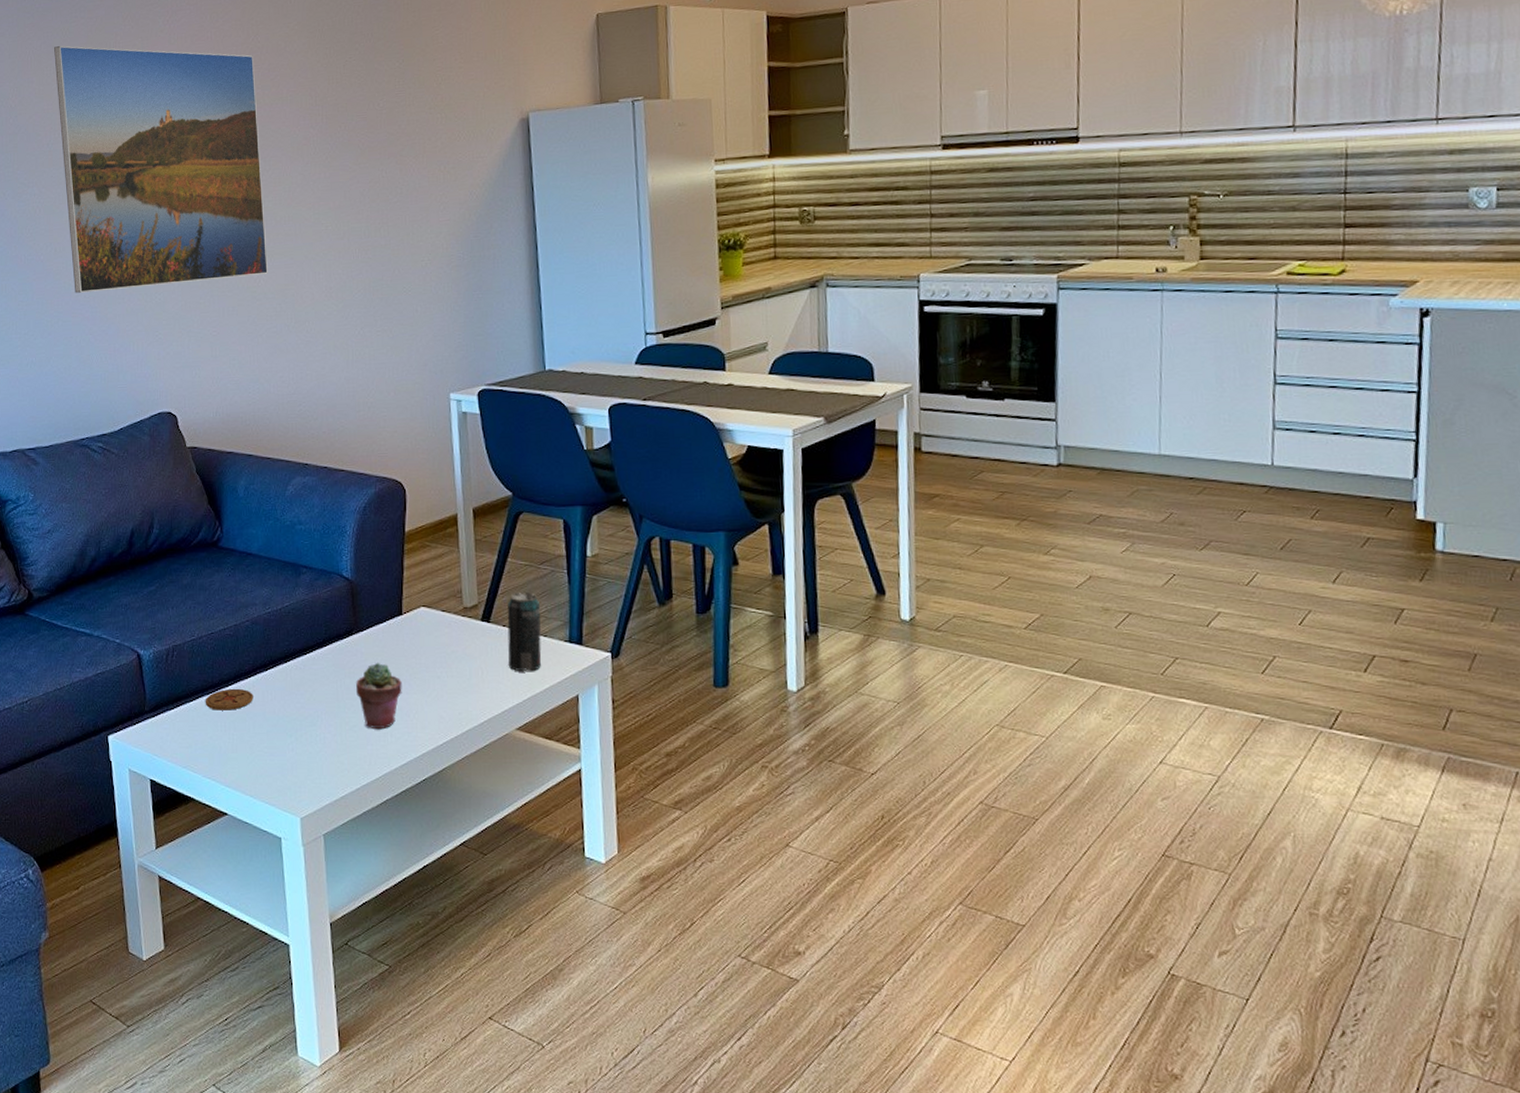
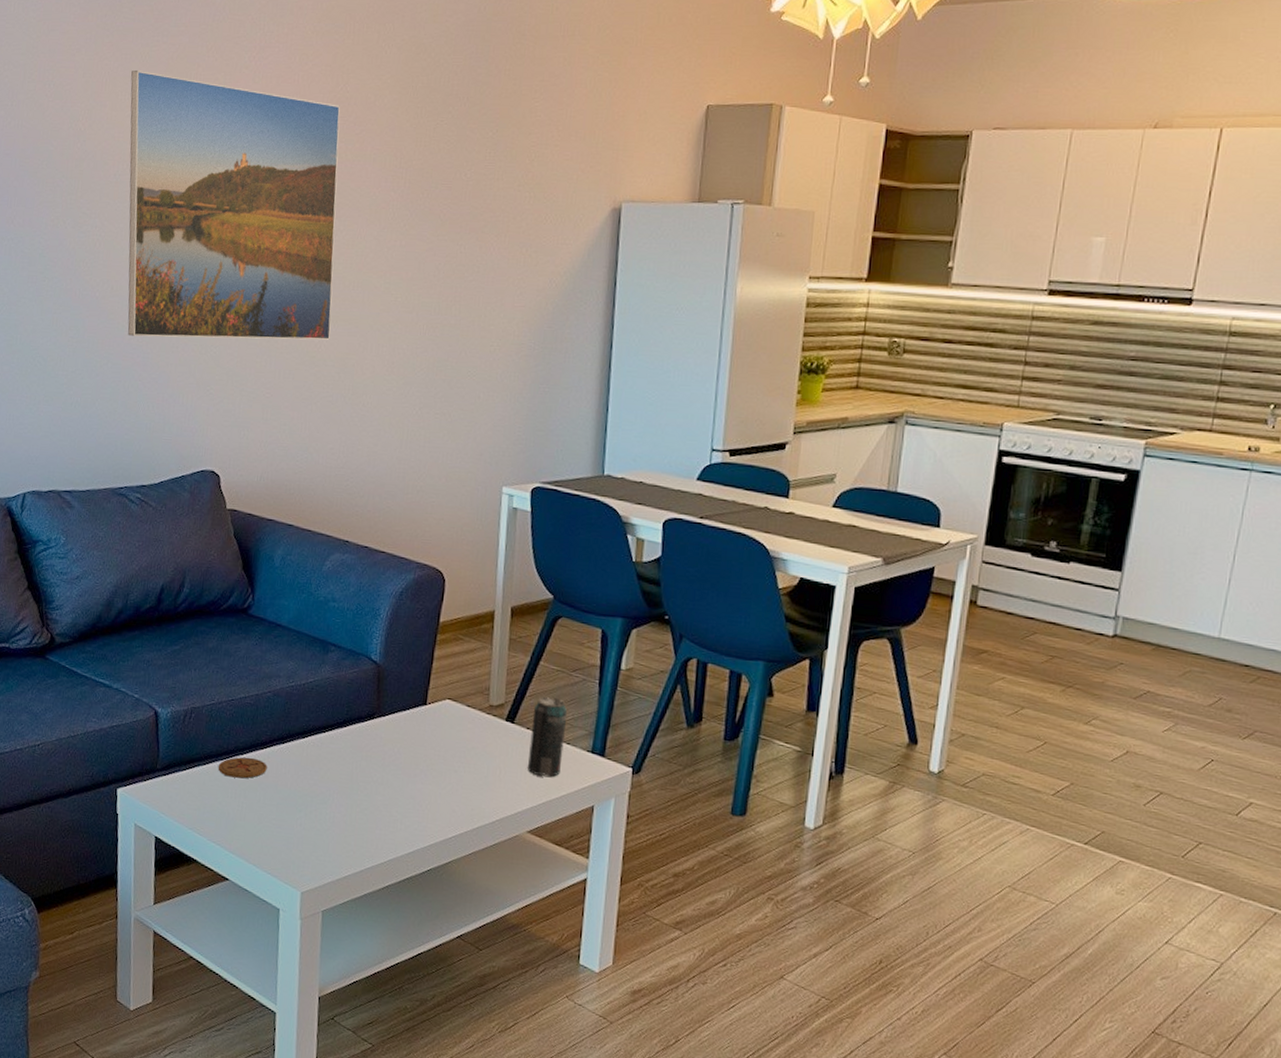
potted succulent: present [356,662,402,728] -> none [371,748,418,815]

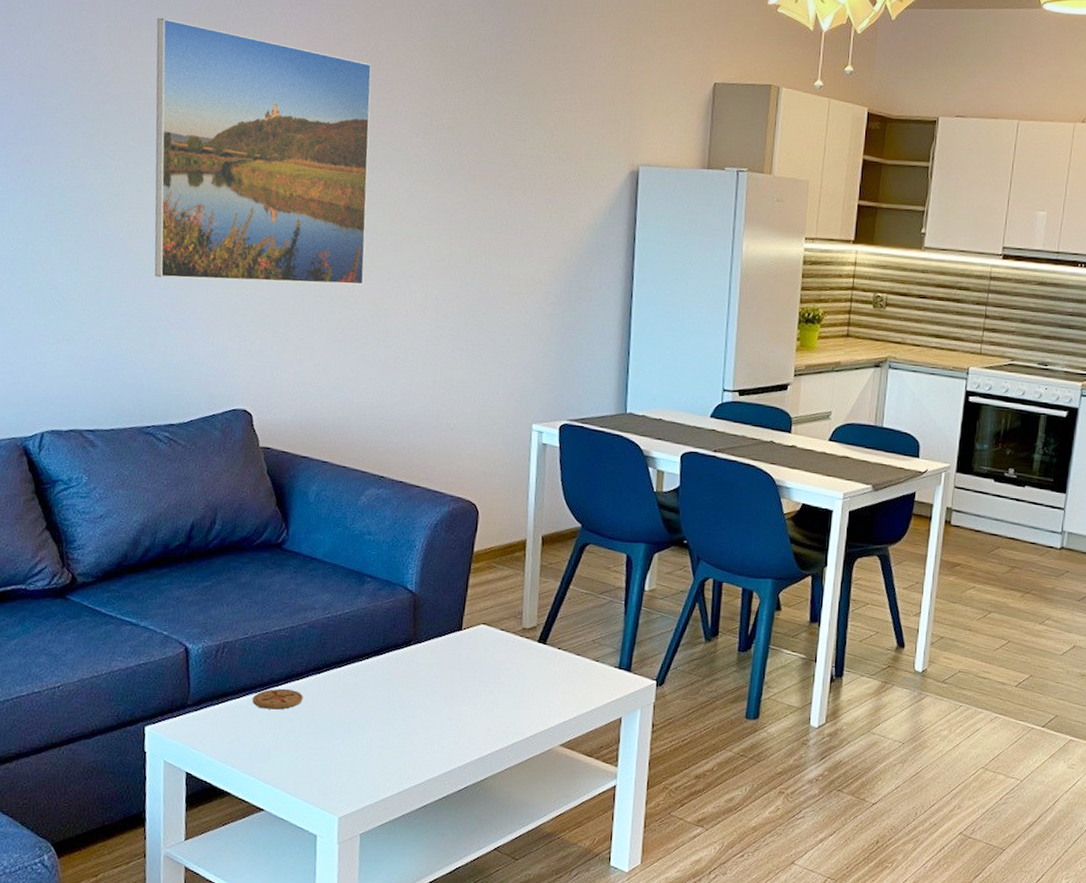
beverage can: present [527,697,568,777] -> none [558,618,596,692]

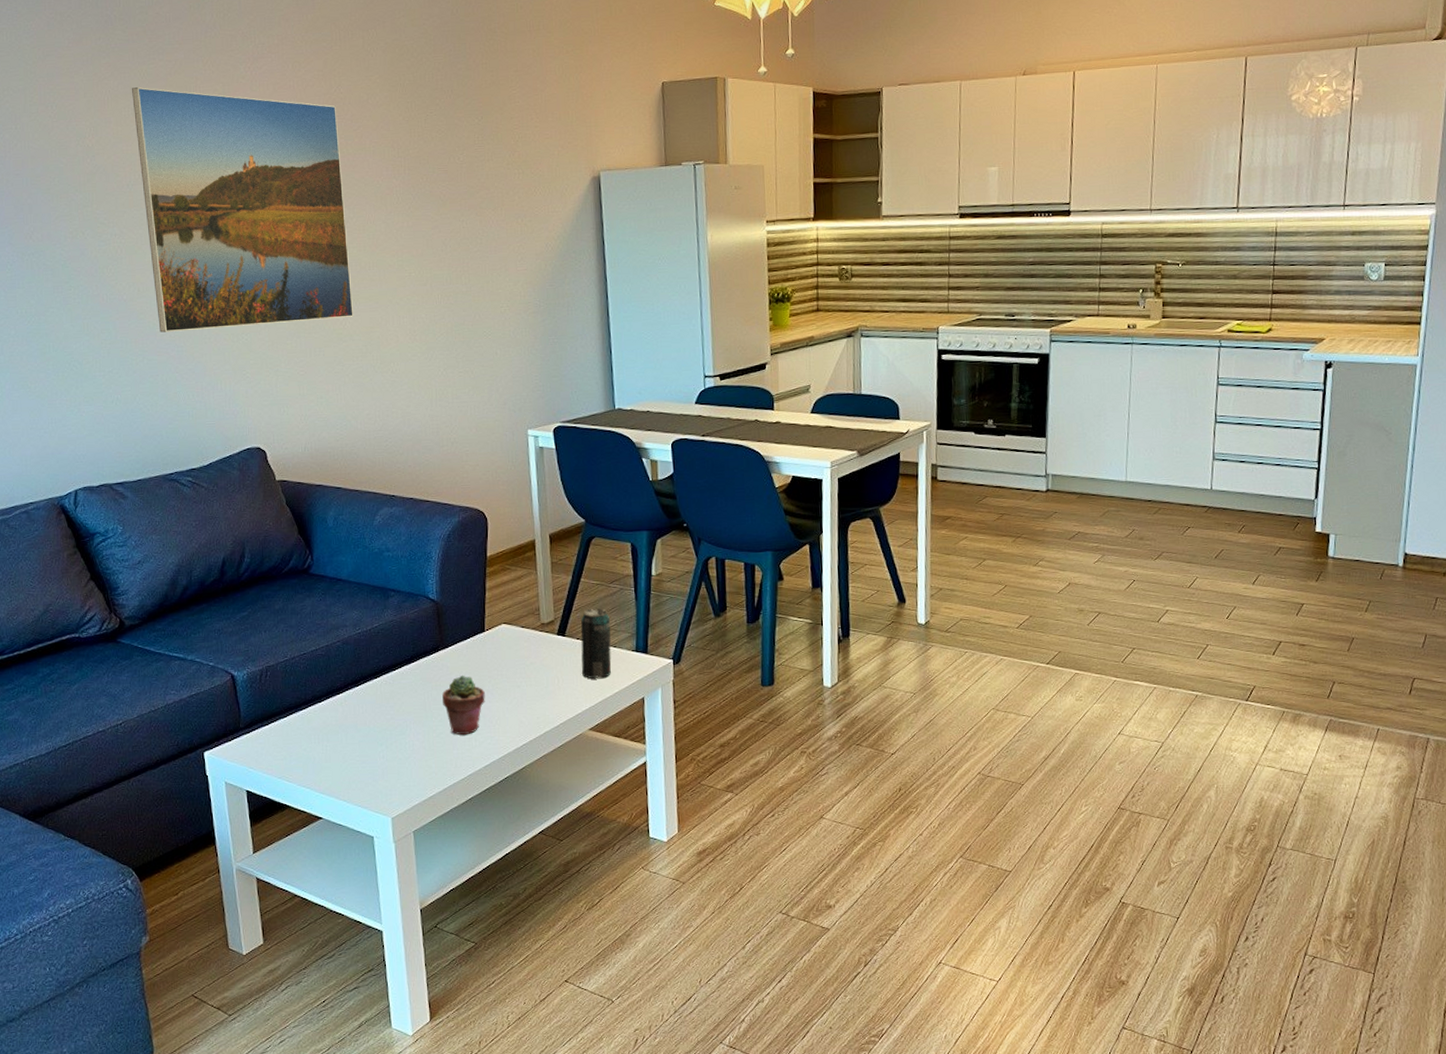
coaster: present [252,688,303,710] -> none [298,703,345,725]
potted succulent: none [408,673,454,737] -> present [442,675,485,735]
beverage can: none [558,618,596,692] -> present [580,609,611,678]

